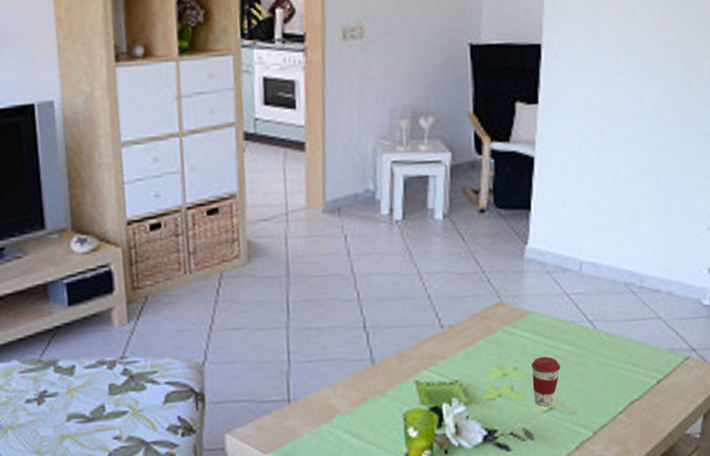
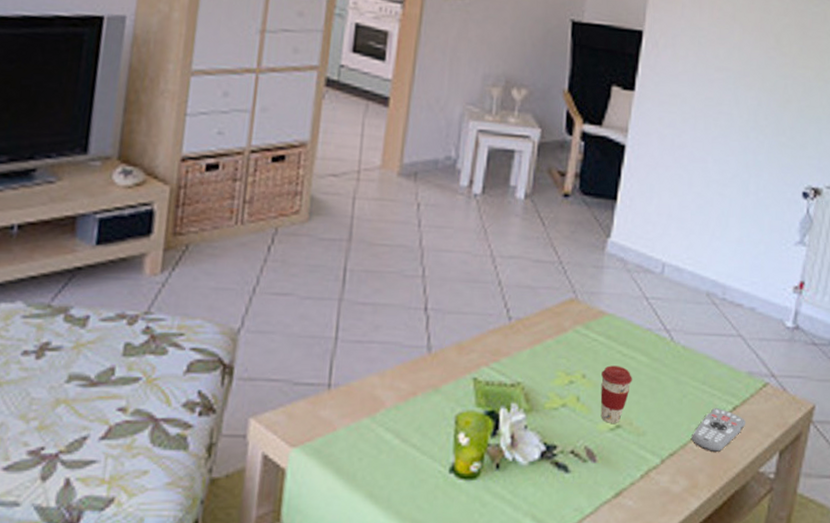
remote control: none [620,383,671,421] -> present [691,407,746,452]

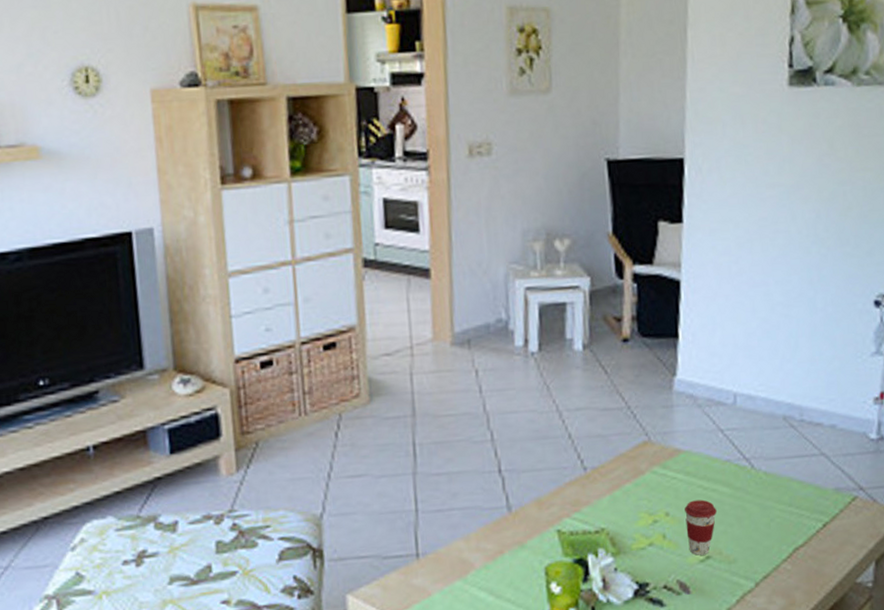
remote control: present [691,407,746,452] -> none [783,526,838,570]

